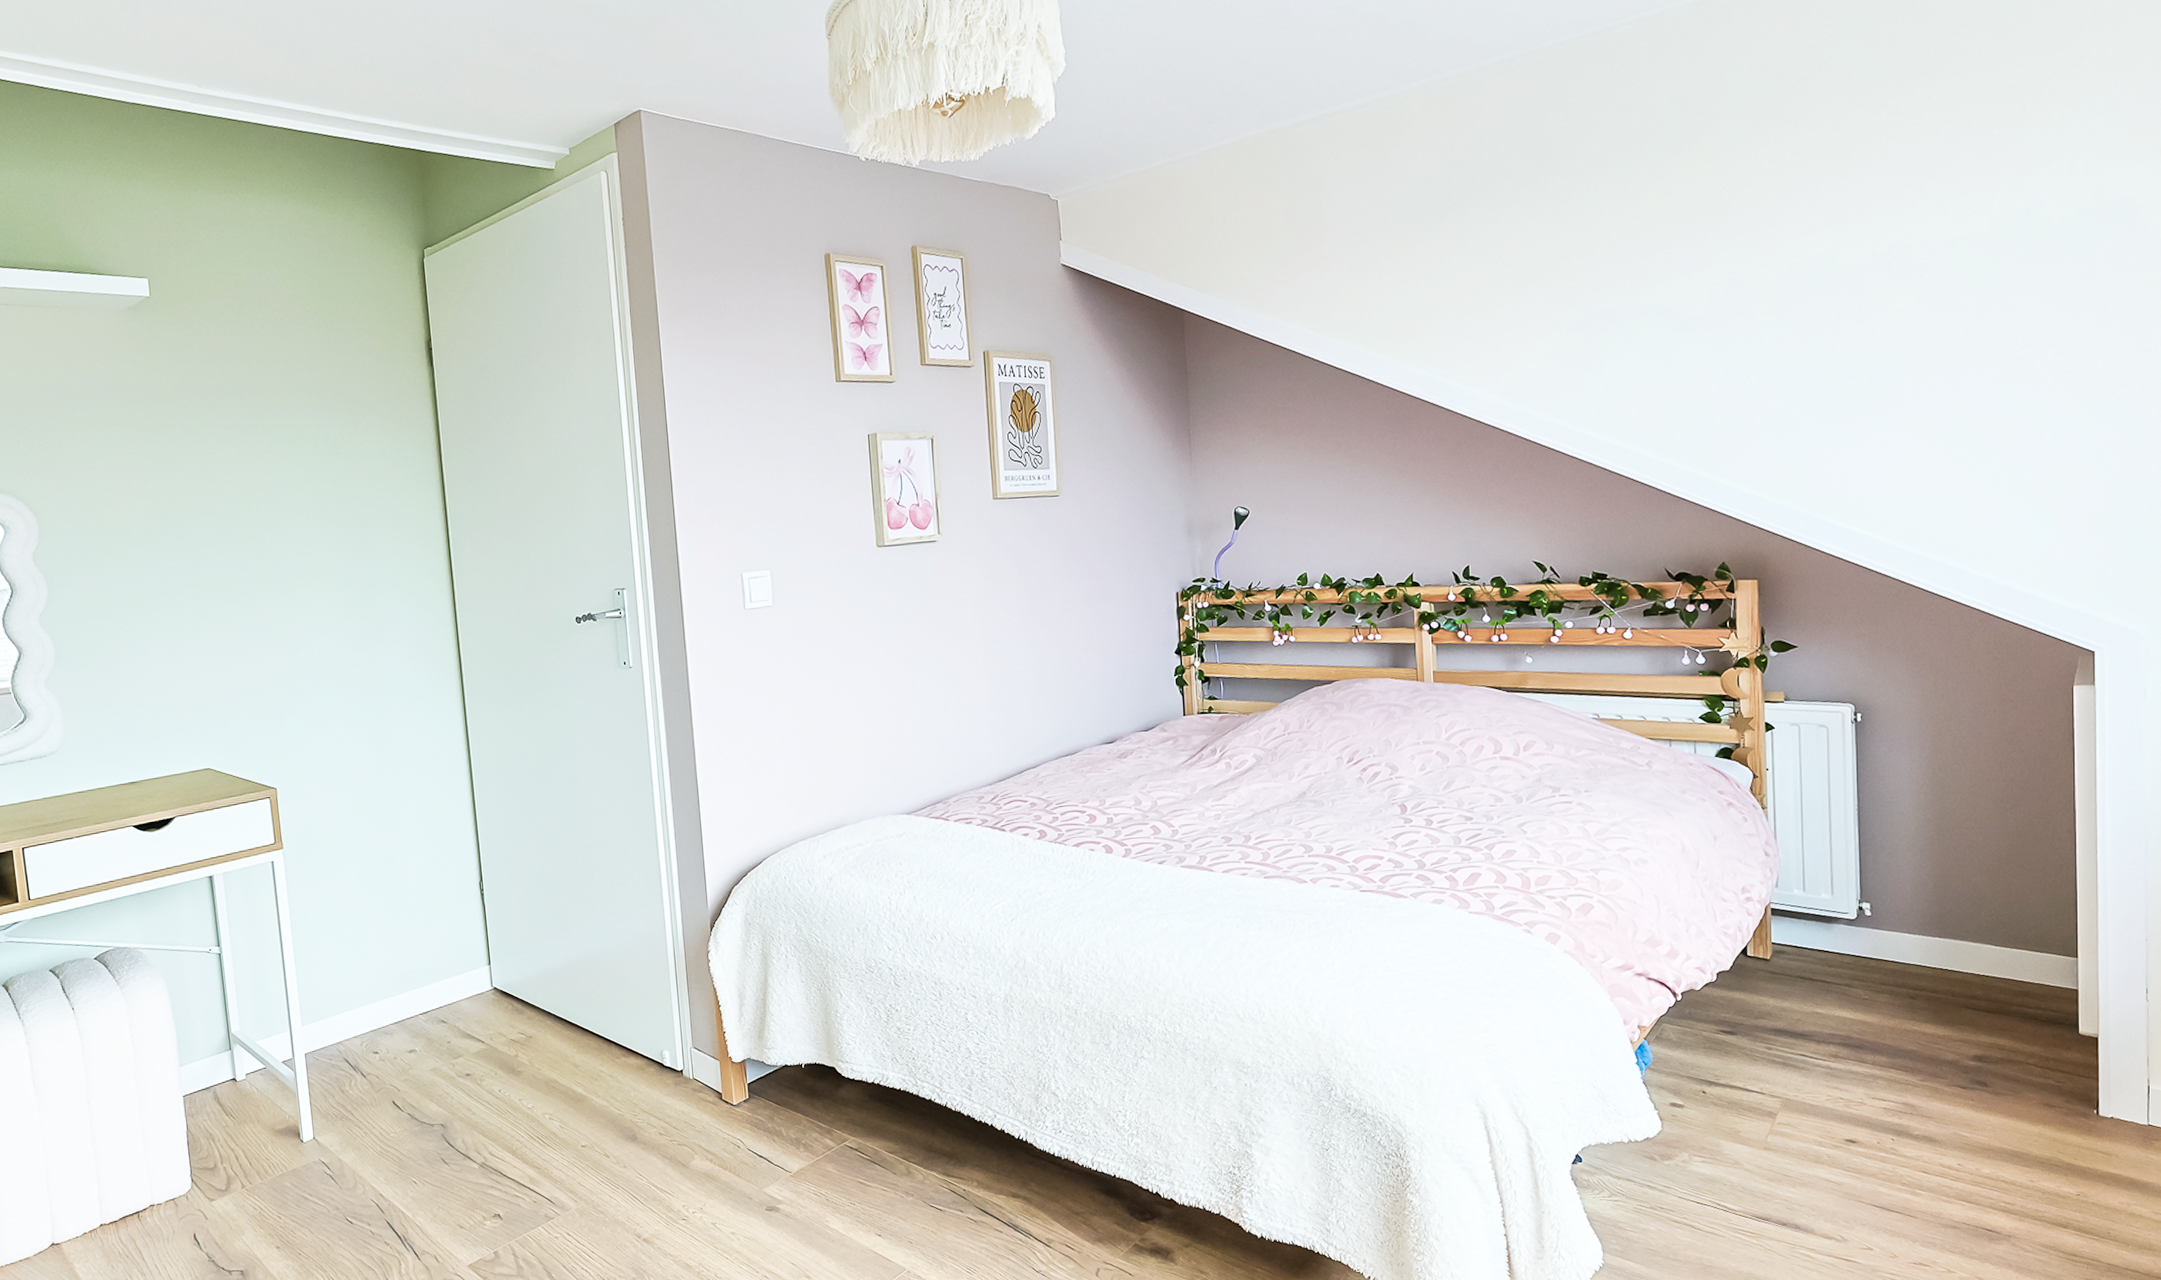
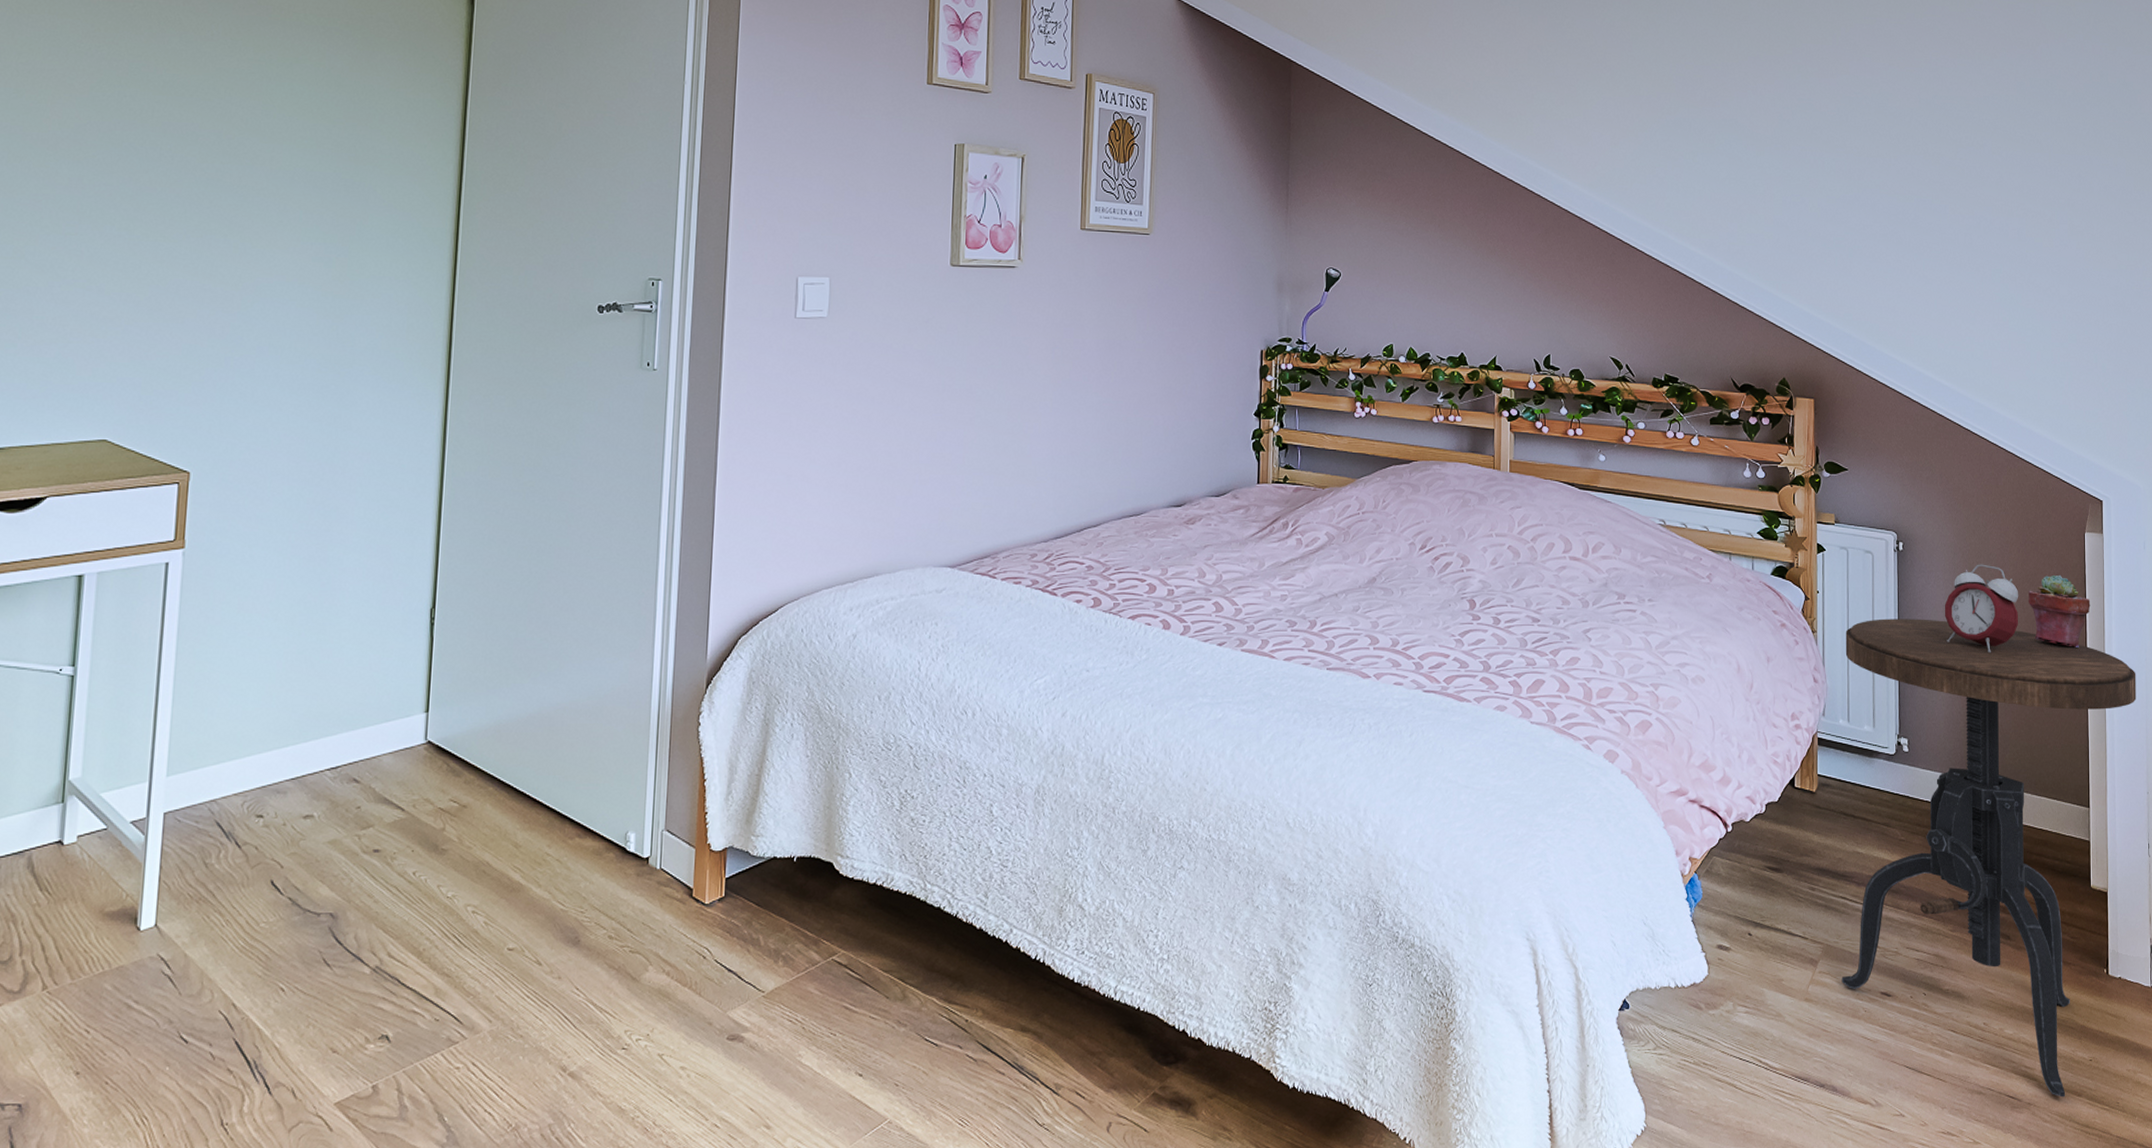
side table: none [1799,786,2134,1230] -> present [1841,618,2136,1098]
alarm clock: none [1909,727,1996,815] -> present [1944,564,2019,653]
potted succulent: none [2007,730,2080,802] -> present [2029,574,2091,647]

